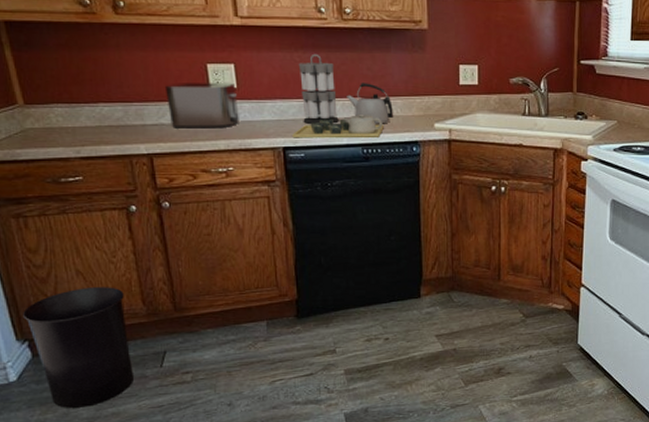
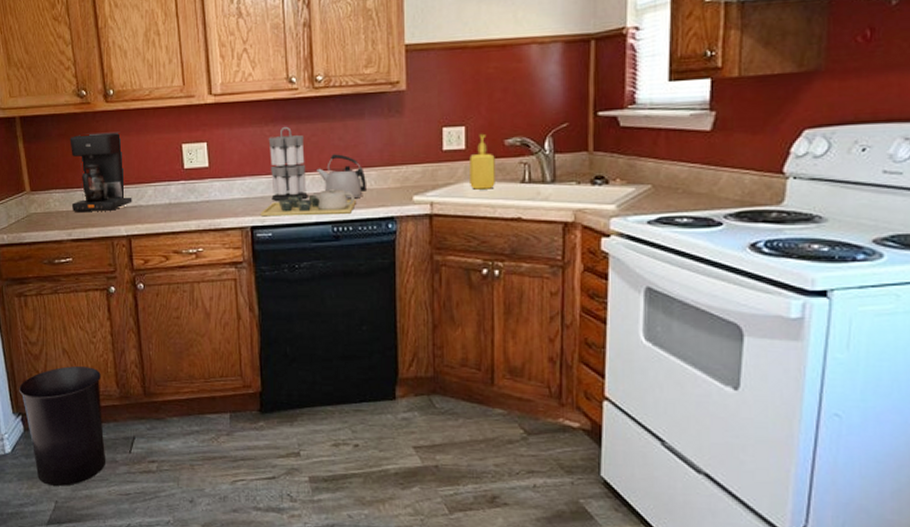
coffee maker: none [72,45,153,128] -> present [70,131,132,212]
toaster: present [164,82,239,129] -> none [144,161,210,210]
soap dispenser: none [481,72,502,120] -> present [469,133,495,190]

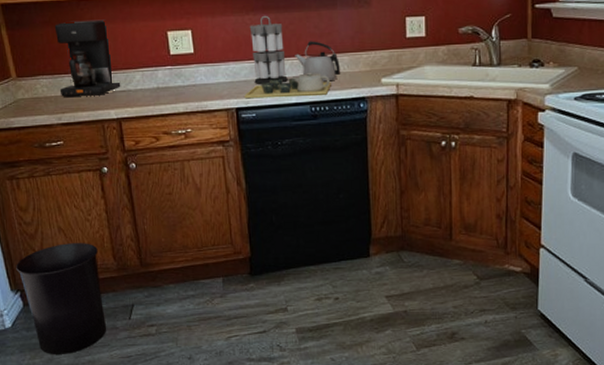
soap dispenser: present [469,133,495,190] -> none [429,22,451,72]

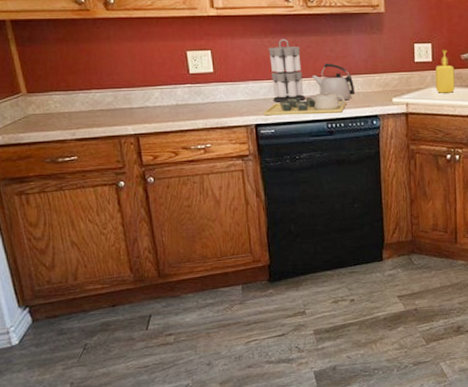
waste bin: present [16,243,107,354] -> none [24,256,123,369]
coffee maker: present [54,19,121,97] -> none [68,38,139,113]
soap dispenser: none [429,22,451,72] -> present [435,49,455,93]

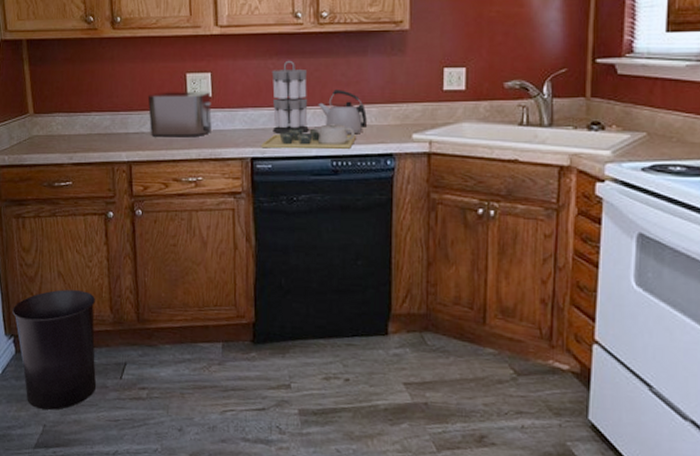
waste bin: none [24,256,123,369] -> present [12,289,97,410]
toaster: none [149,67,216,110] -> present [147,91,212,138]
soap dispenser: present [435,49,455,93] -> none [469,75,494,130]

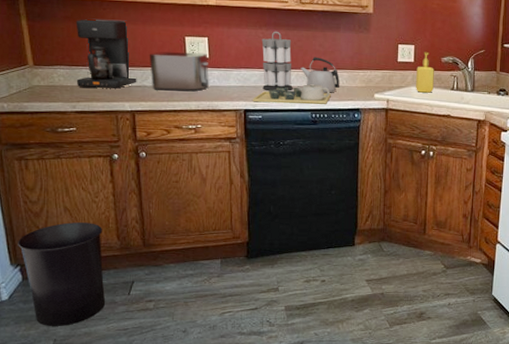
coffee maker: none [73,58,135,136] -> present [76,18,137,89]
soap dispenser: none [469,75,494,130] -> present [416,51,434,93]

